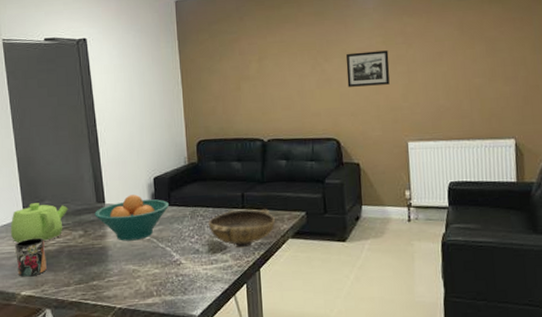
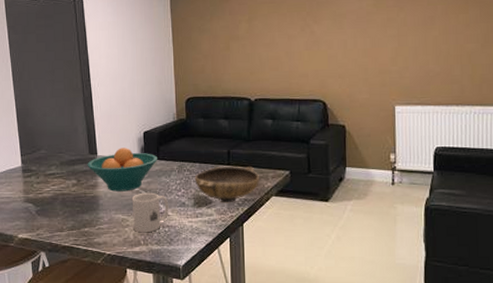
teapot: present [10,203,69,243] -> none [9,152,63,188]
mug: present [15,237,47,277] -> none [14,185,42,221]
mug: none [142,240,183,283] -> present [131,192,169,233]
picture frame: present [345,50,390,87] -> none [335,13,380,49]

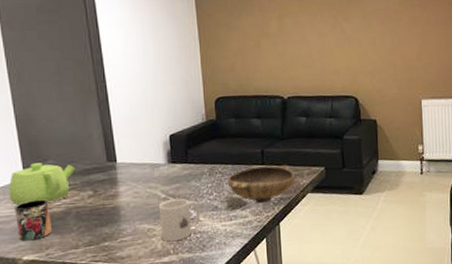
teapot: none [9,152,63,188] -> present [8,163,76,205]
mug: none [14,185,42,221] -> present [15,199,52,241]
fruit bowl: present [87,147,158,192] -> none [105,152,187,200]

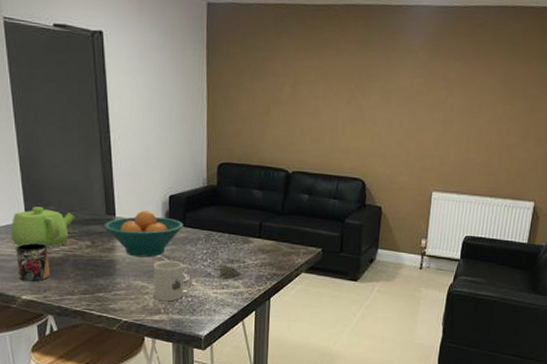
fruit bowl: none [105,152,187,200] -> present [103,210,184,258]
bowl: present [227,165,295,204] -> none [222,238,290,277]

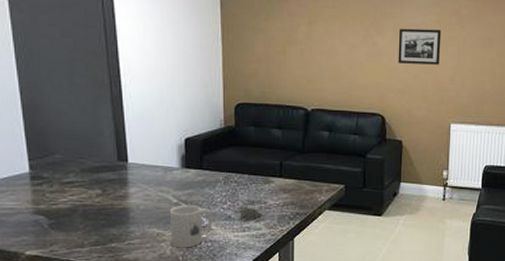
teapot: present [10,206,76,247] -> none [12,156,85,198]
mug: present [16,242,50,282] -> none [19,194,57,236]
fruit bowl: present [103,210,184,258] -> none [115,155,202,203]
picture frame: none [381,91,428,131] -> present [398,28,441,65]

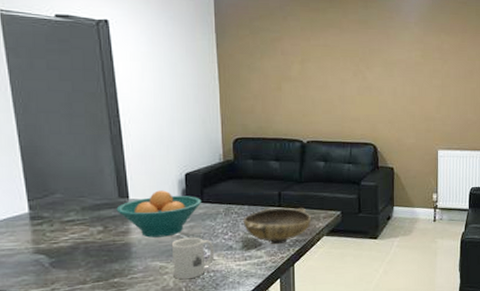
fruit bowl: none [115,155,202,203] -> present [116,190,202,238]
bowl: none [242,178,313,217] -> present [243,207,311,245]
picture frame: present [398,28,441,65] -> none [386,63,426,96]

